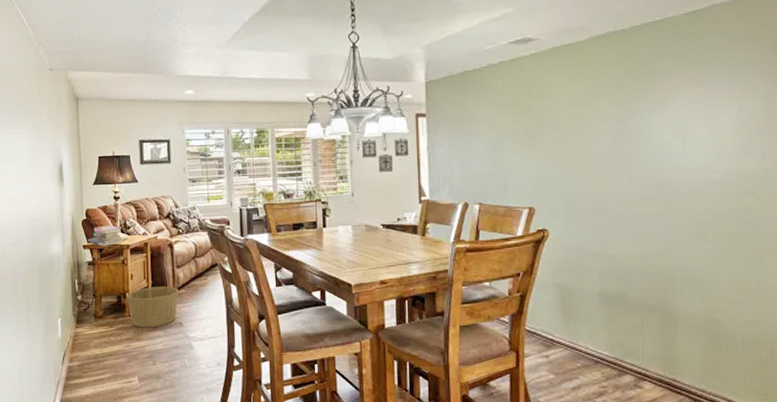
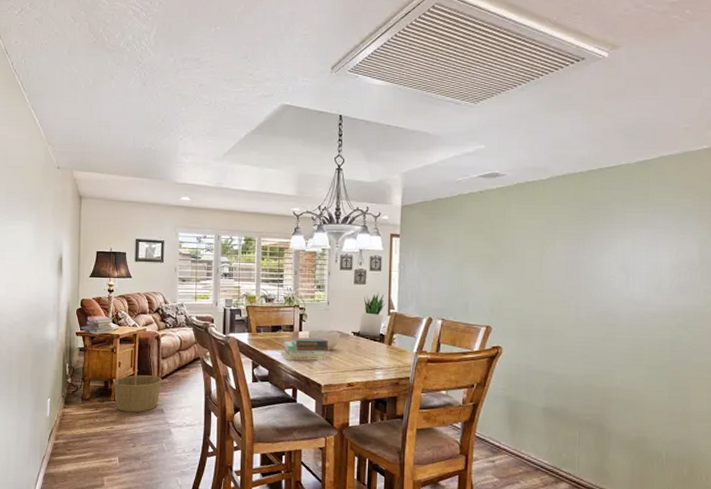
books: none [305,232,356,260] -> present [281,337,328,361]
bowl: none [333,224,369,246] -> present [308,329,340,350]
planter: none [388,179,415,228] -> present [358,292,385,337]

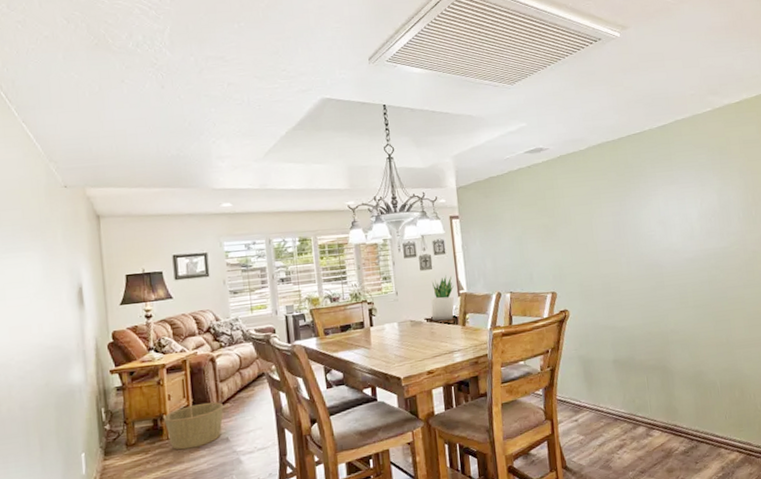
books: present [80,315,114,335] -> none [114,345,157,370]
books: present [281,337,328,361] -> none [353,329,403,359]
bowl: present [308,329,340,350] -> none [380,320,414,341]

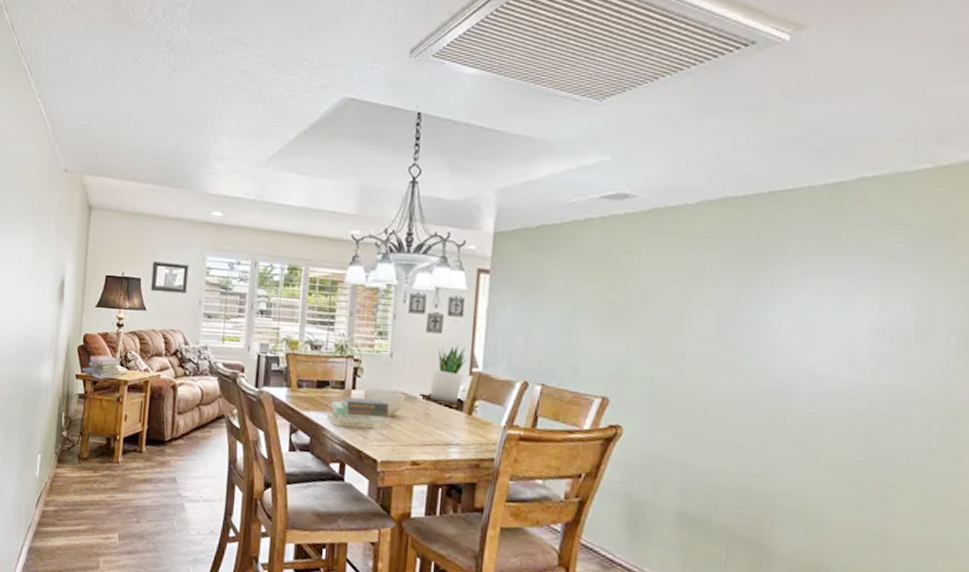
books: none [114,345,157,370] -> present [81,355,121,380]
basket: present [164,402,224,450] -> none [117,432,178,480]
books: none [353,329,403,359] -> present [327,396,389,429]
bowl: none [380,320,414,341] -> present [363,388,405,417]

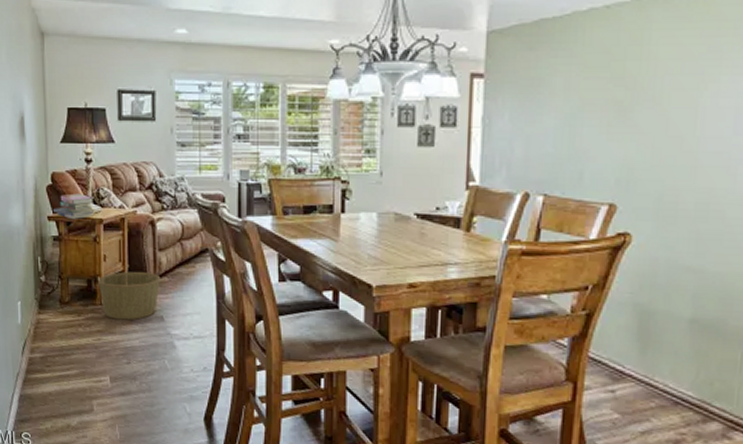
basket: none [117,432,178,480] -> present [98,271,161,321]
books: present [327,396,389,429] -> none [316,220,381,254]
bowl: present [363,388,405,417] -> none [354,210,398,239]
planter: present [429,344,466,403] -> none [424,157,461,220]

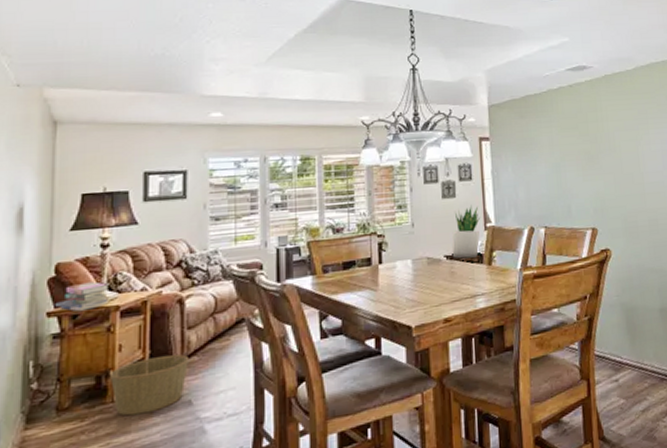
planter: none [424,157,461,220] -> present [451,205,480,259]

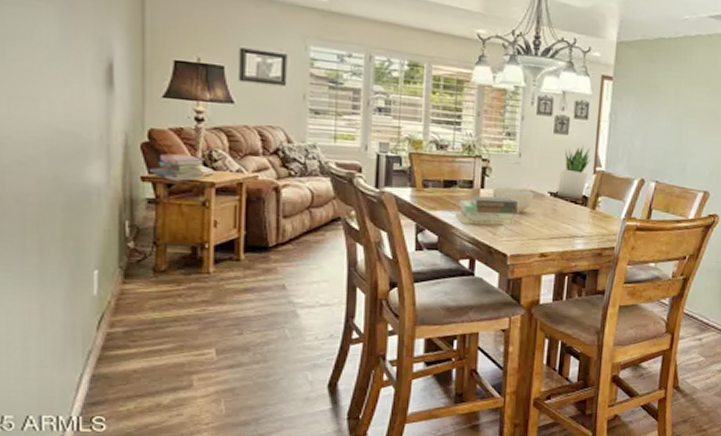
basket: present [110,354,190,417] -> none [206,238,285,290]
books: none [357,267,417,303] -> present [455,195,518,226]
bowl: none [390,257,431,282] -> present [492,187,534,213]

